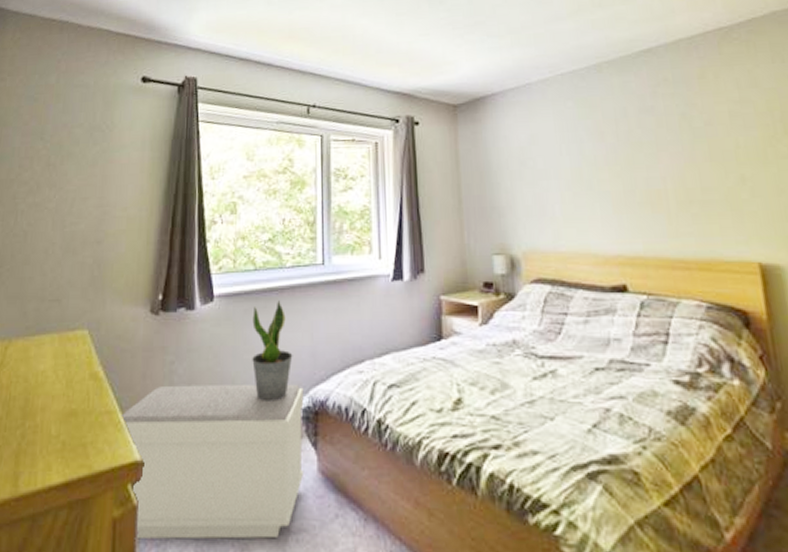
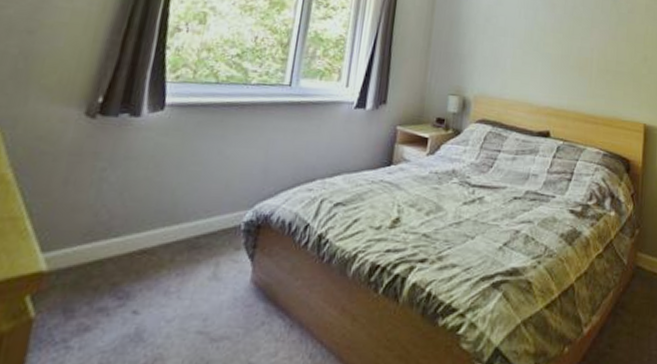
bench: present [121,384,304,540] -> none [24,193,249,354]
potted plant: present [252,301,293,401] -> none [196,116,244,214]

